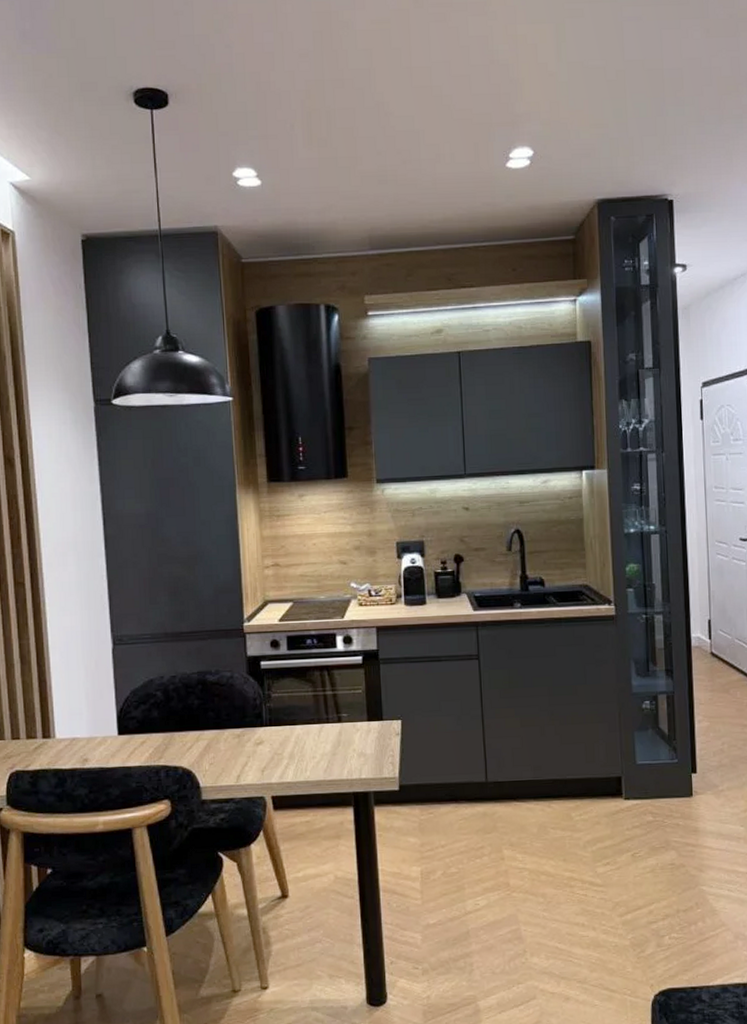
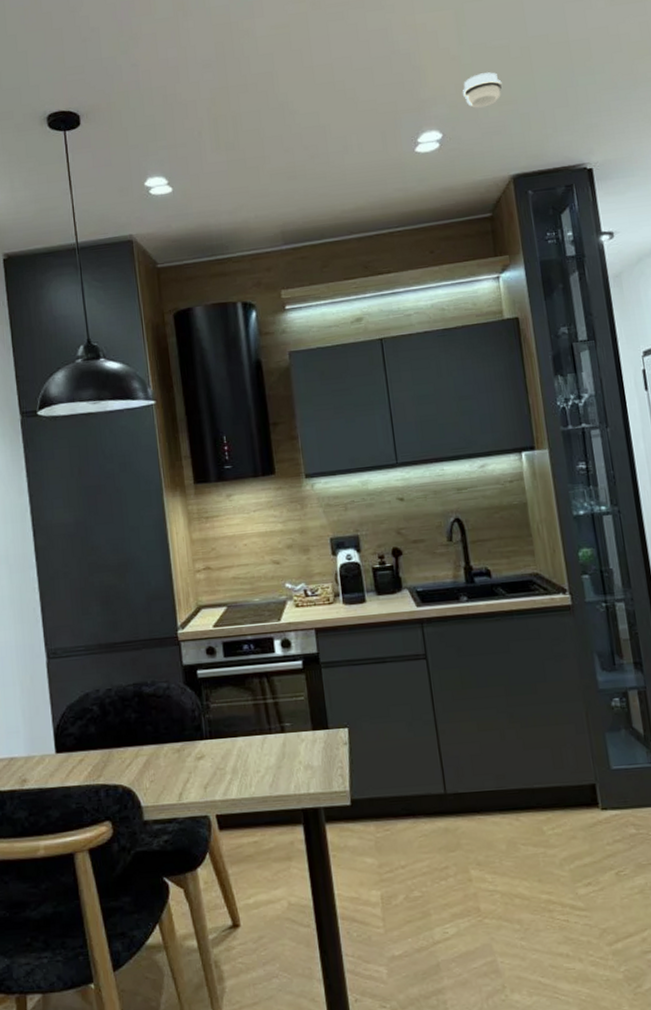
smoke detector: none [557,93,596,128] -> present [463,72,503,108]

